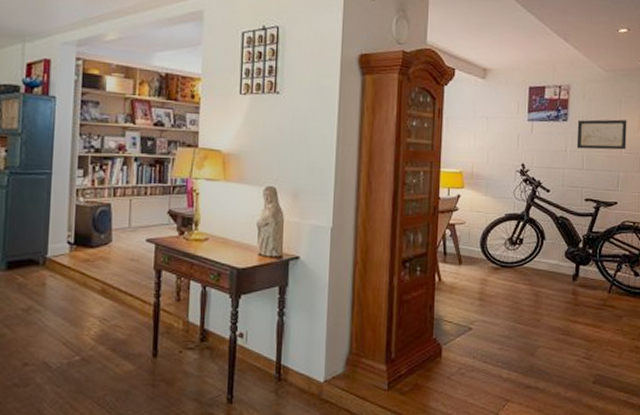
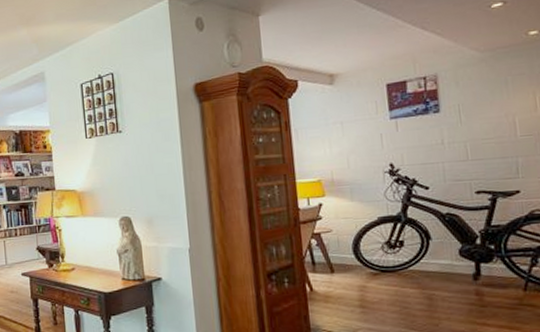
wall art: present [576,119,627,150] -> none [452,100,523,139]

